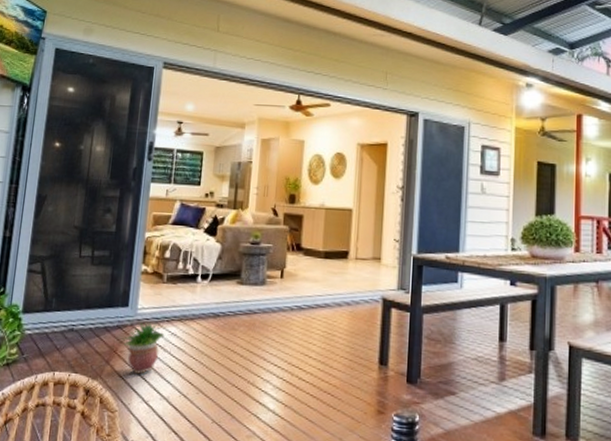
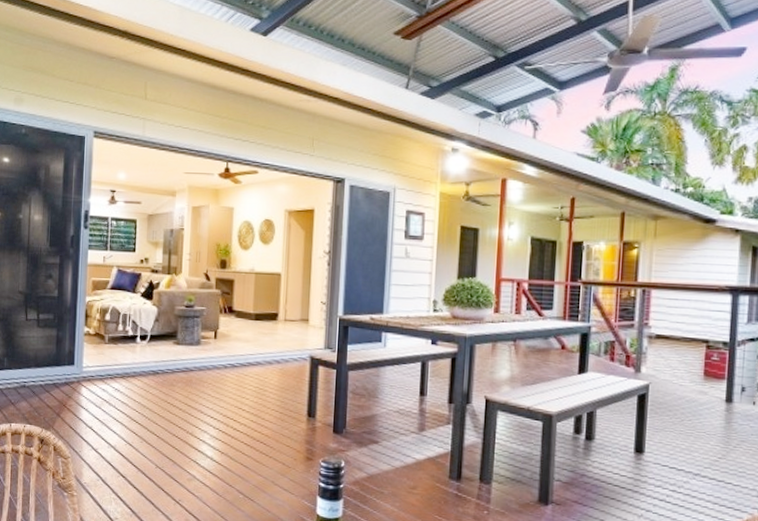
potted plant: present [123,321,165,375] -> none [71,378,109,426]

